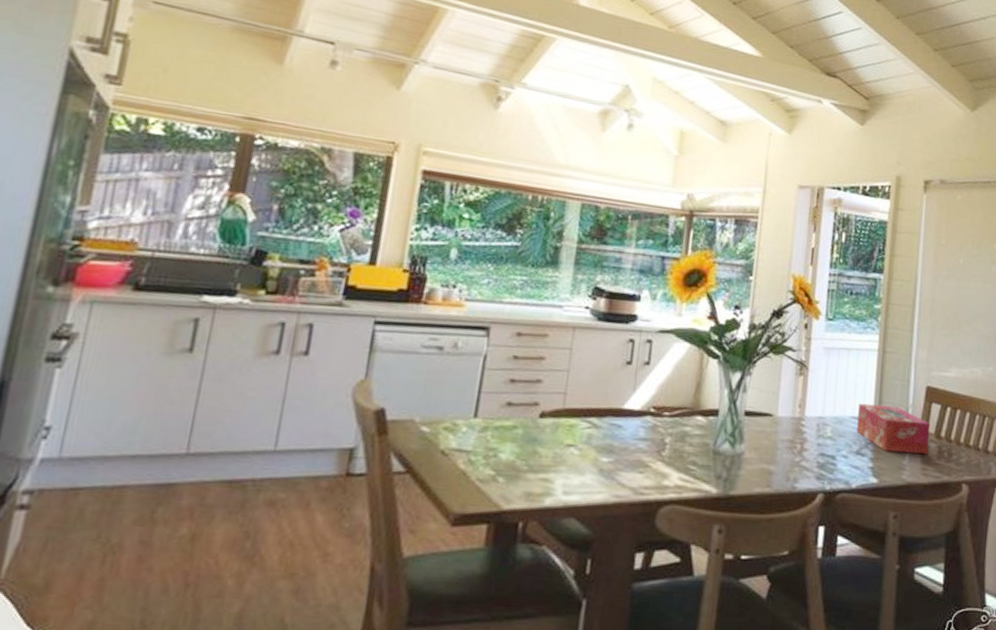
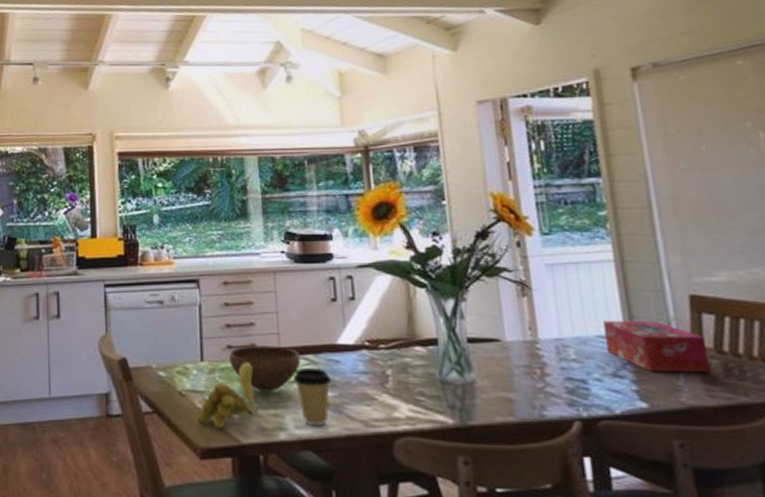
banana: none [457,422,530,495] -> present [197,362,258,431]
bowl: none [506,404,583,455] -> present [229,345,301,392]
coffee cup: none [571,430,611,493] -> present [293,367,332,427]

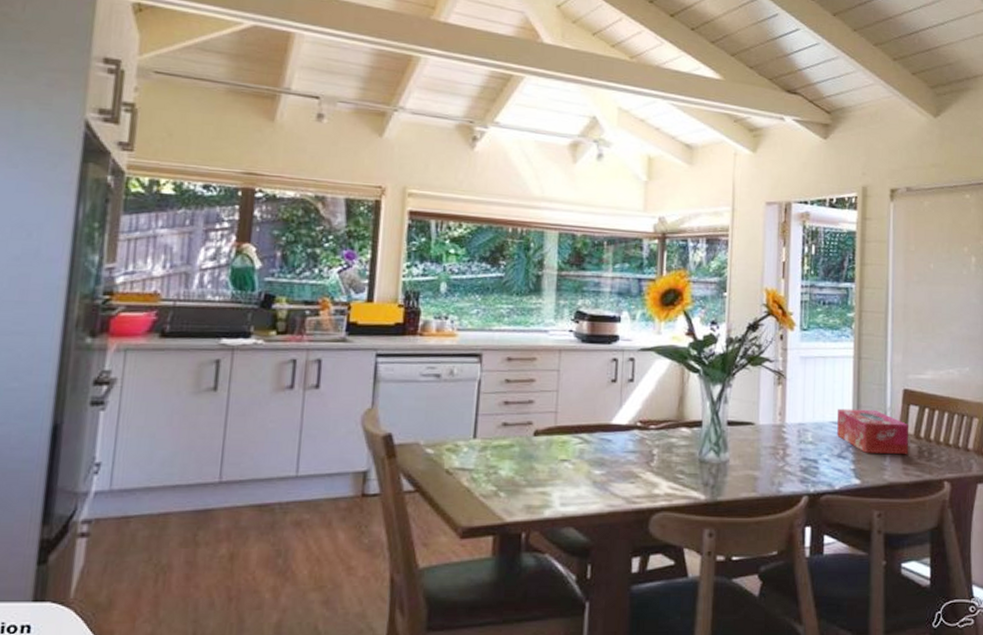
banana: present [197,362,258,431] -> none [462,440,526,510]
bowl: present [229,345,301,392] -> none [503,423,575,470]
coffee cup: present [293,367,332,427] -> none [565,446,602,504]

